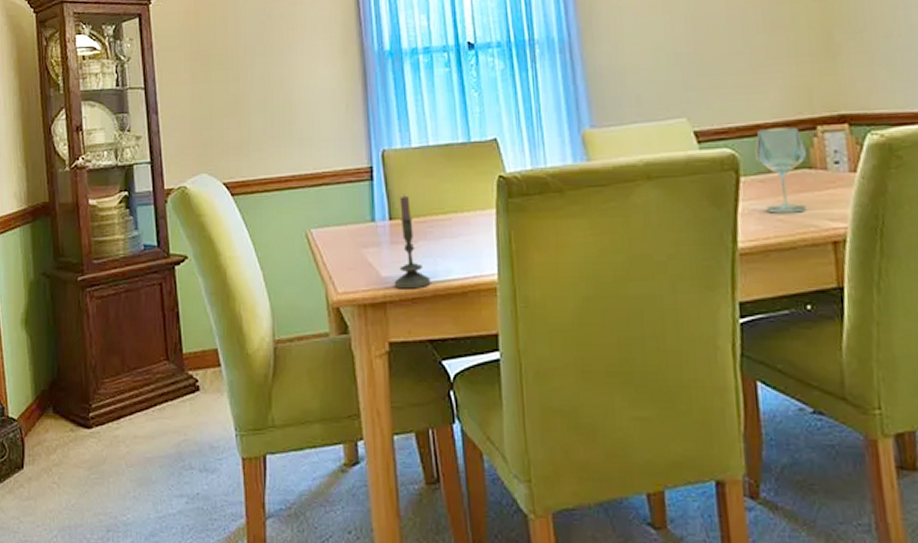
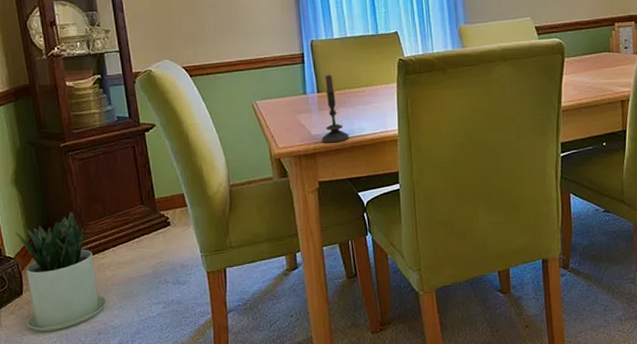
planter: none [22,364,119,521] -> present [16,212,107,332]
wine glass: present [755,126,807,213] -> none [575,23,607,83]

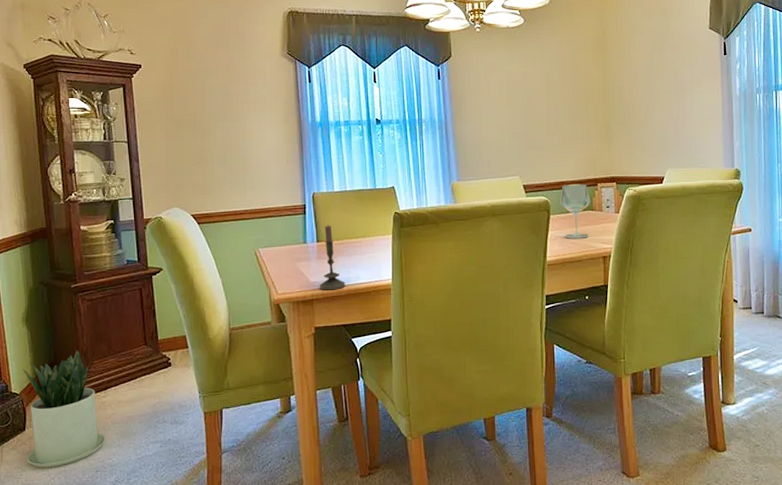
wine glass: none [575,23,607,83] -> present [560,183,590,239]

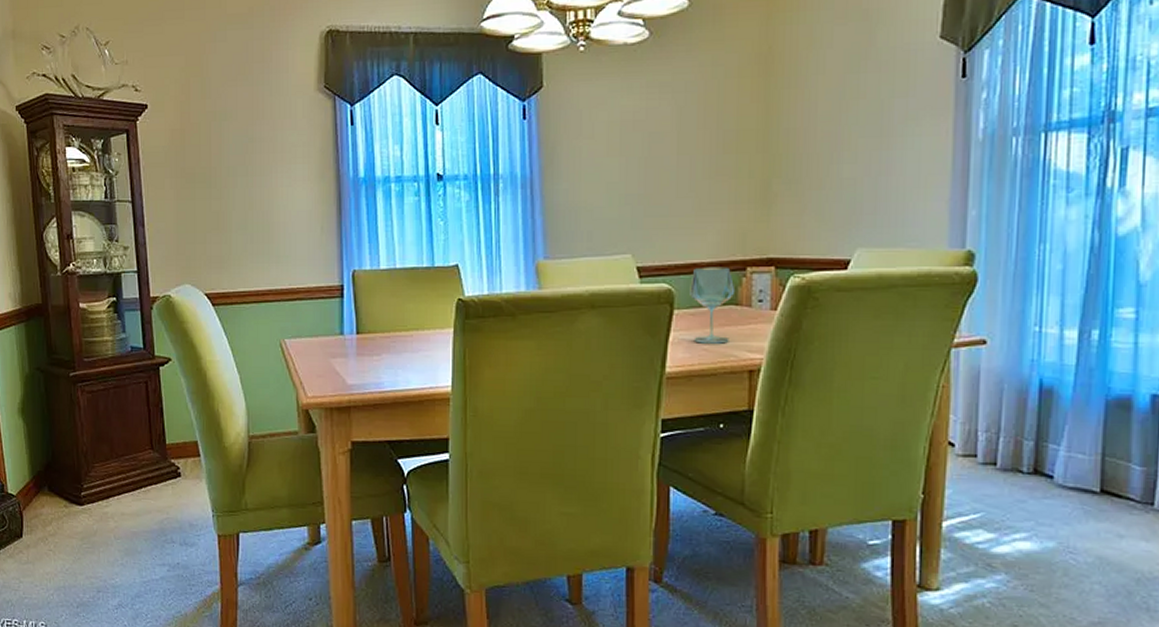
planter: present [23,350,106,468] -> none [19,450,109,582]
candle: present [320,224,345,290] -> none [359,311,391,396]

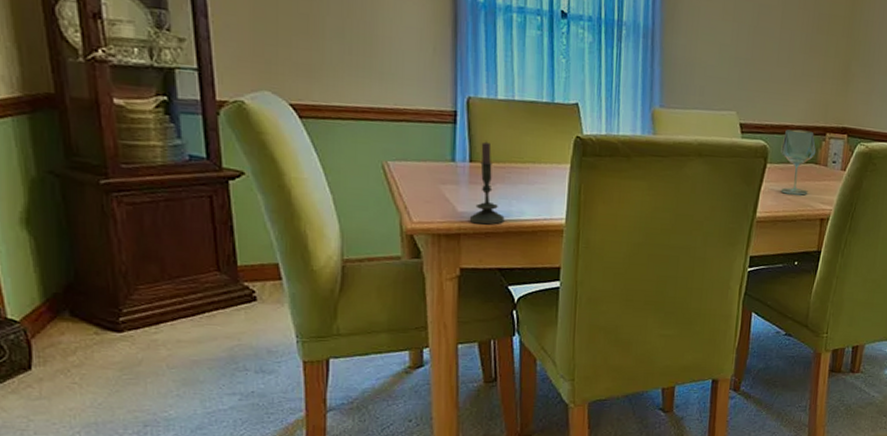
candle: none [359,311,391,396] -> present [470,140,505,225]

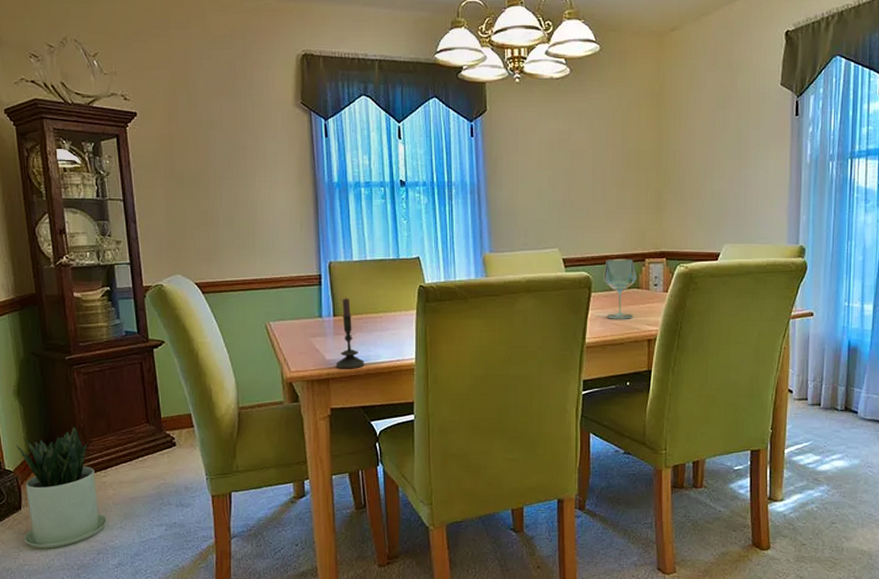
planter: none [24,270,159,419] -> present [16,427,108,548]

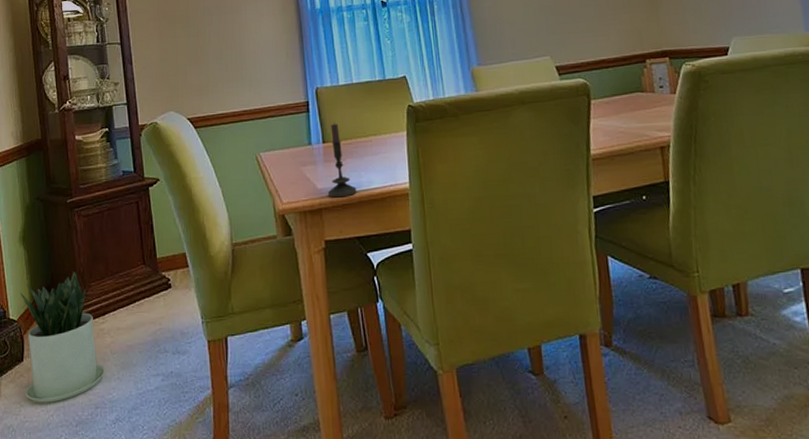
wine glass: present [603,258,636,319] -> none [601,60,641,127]

